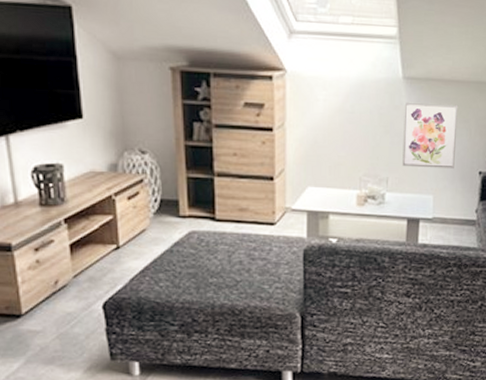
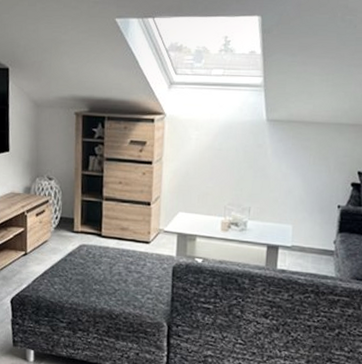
wall art: present [402,102,459,168] -> none [264,141,318,201]

